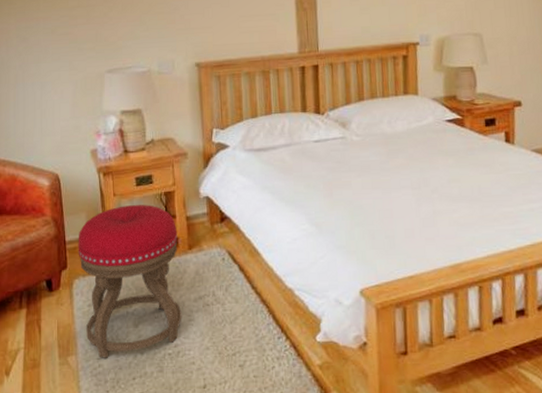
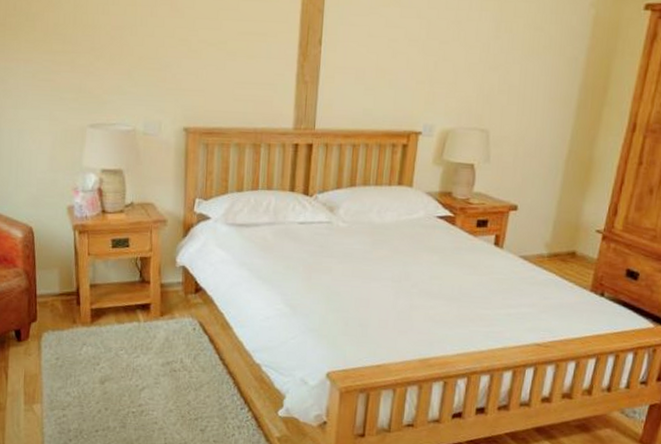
stool: present [78,205,182,358] -> none [48,266,151,410]

